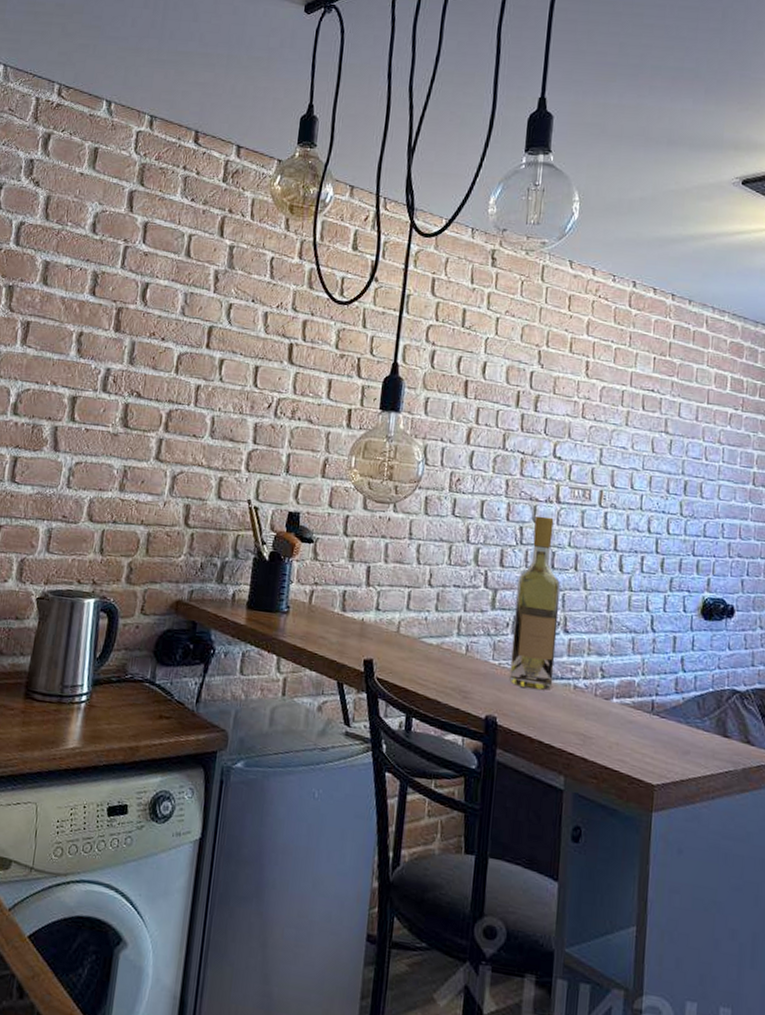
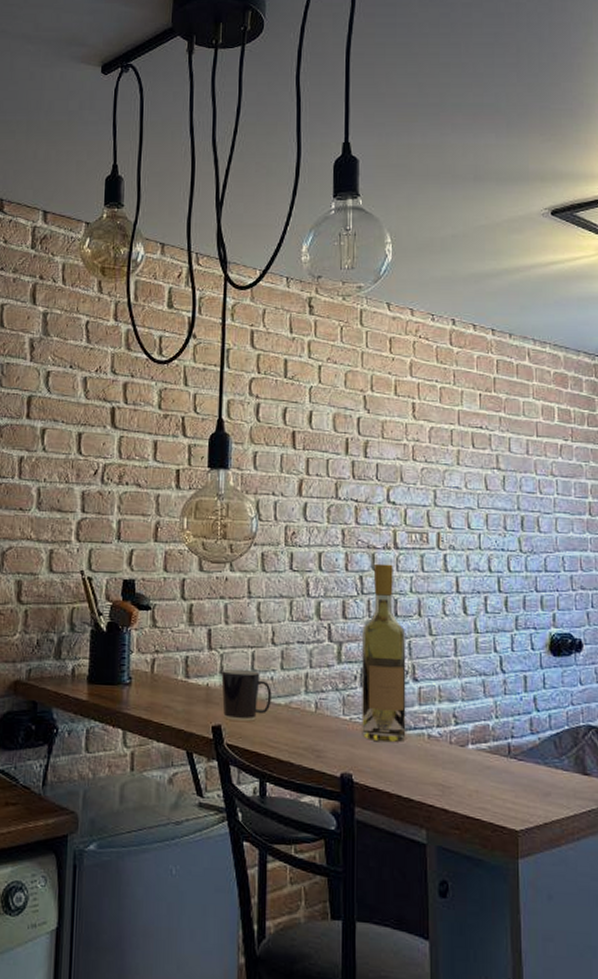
mug: none [375,606,425,659] -> present [221,668,272,723]

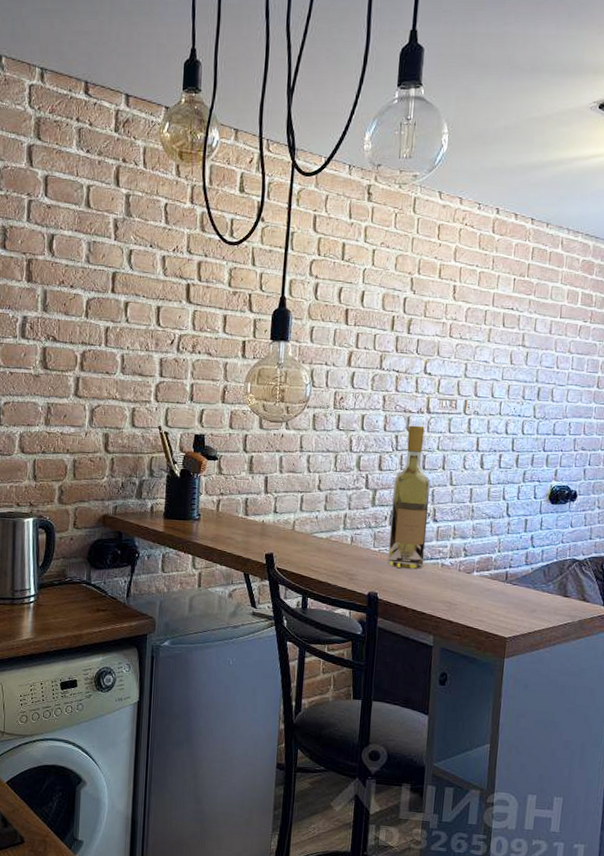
mug: present [221,668,272,723] -> none [274,509,316,552]

